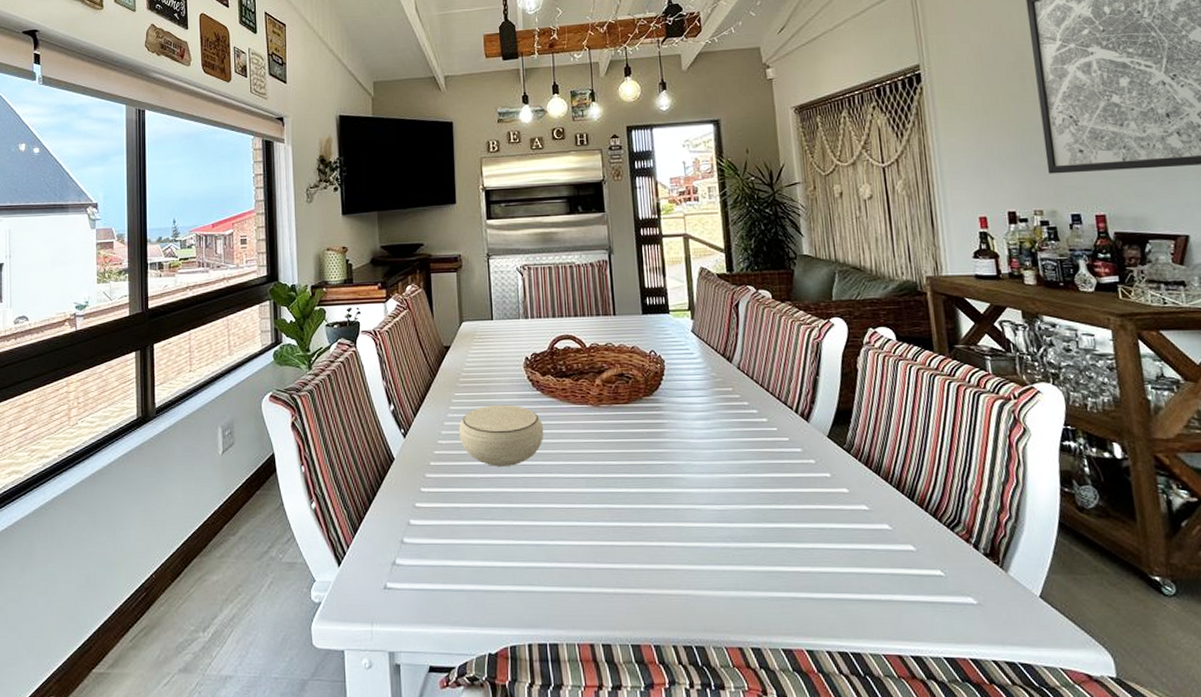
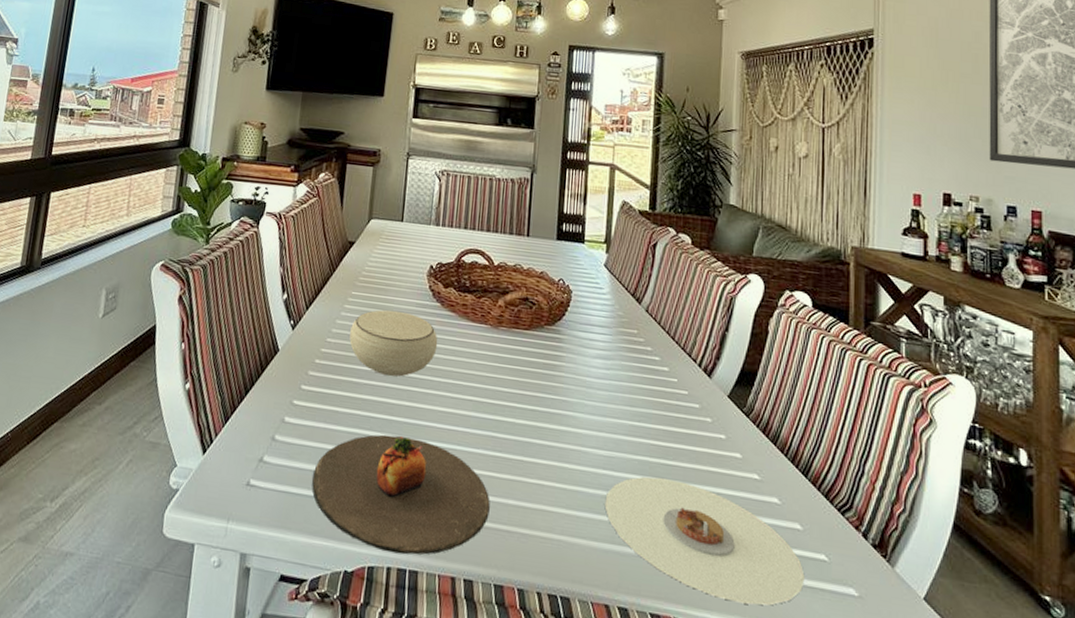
plate: none [445,520,617,630] -> present [312,434,490,555]
plate: none [724,523,924,627] -> present [604,476,805,606]

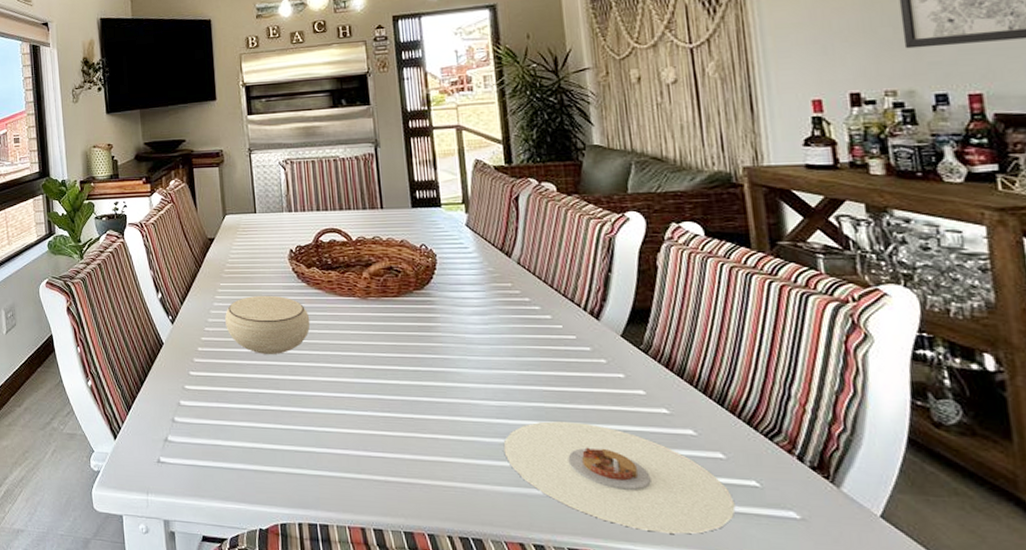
plate: present [312,434,490,555] -> none [215,406,388,511]

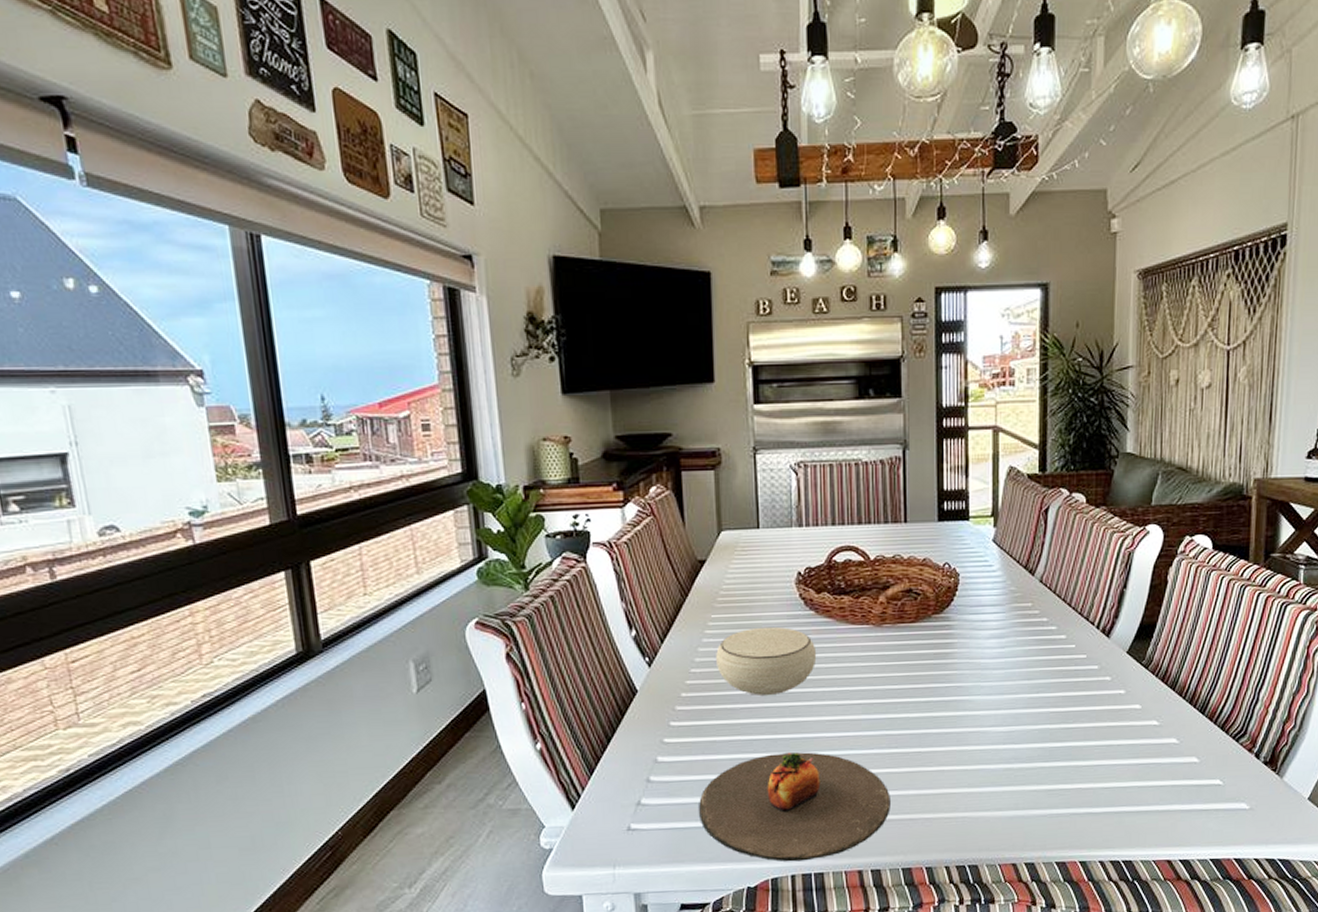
plate: none [215,406,388,511] -> present [699,751,890,862]
plate: present [503,421,736,534] -> none [1007,741,1201,837]

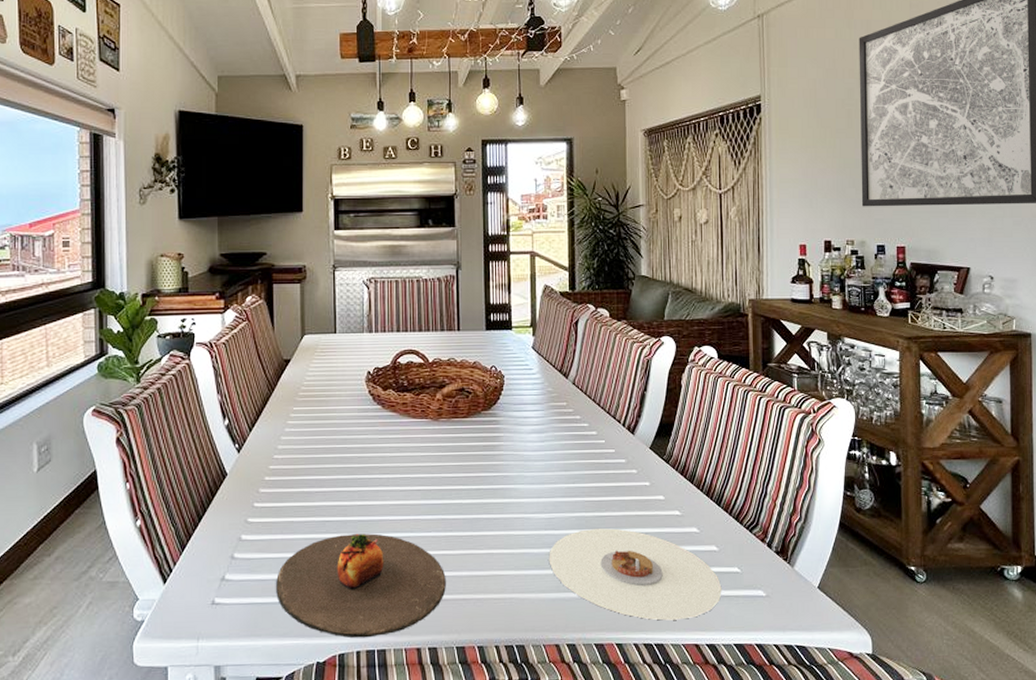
bowl: present [716,626,817,695] -> none [296,419,383,480]
plate: none [1007,741,1201,837] -> present [549,528,722,621]

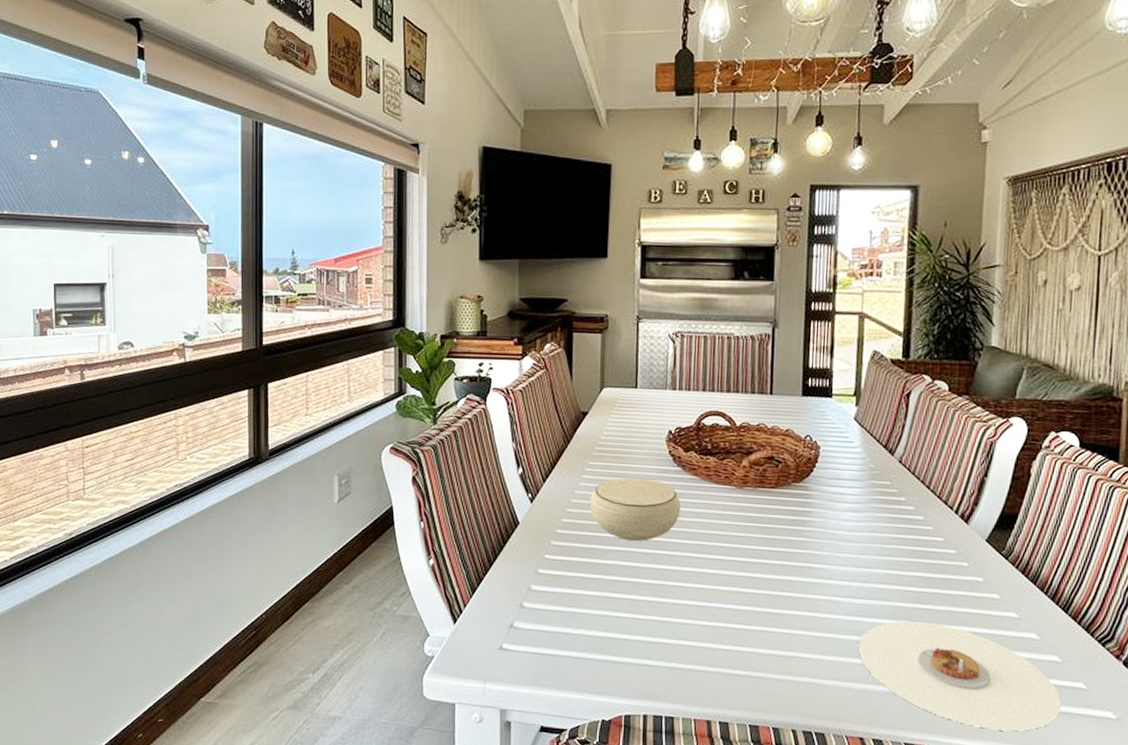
plate: present [276,533,446,638] -> none [564,596,742,703]
bowl: none [296,419,383,480] -> present [590,477,681,541]

